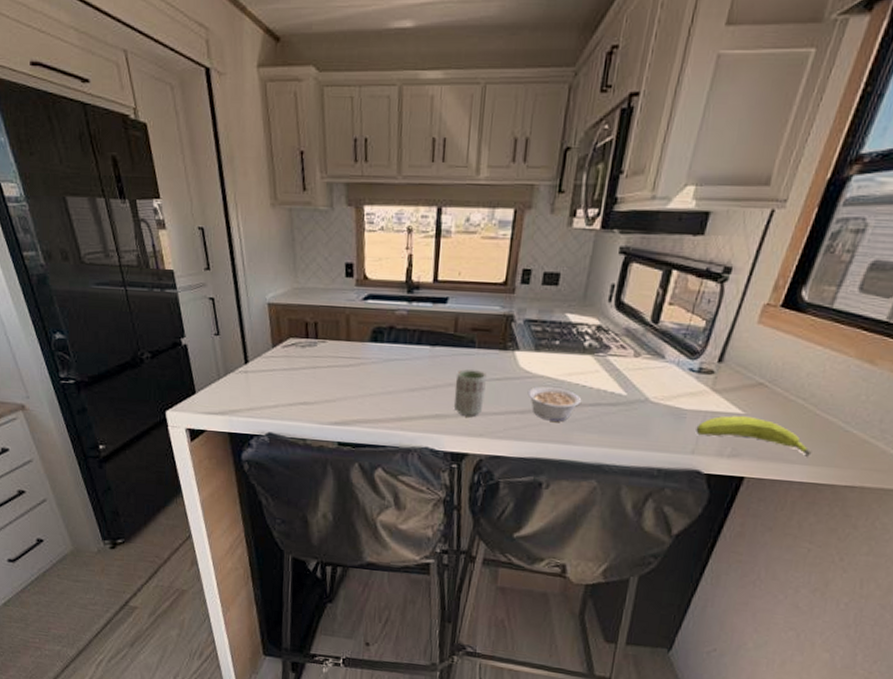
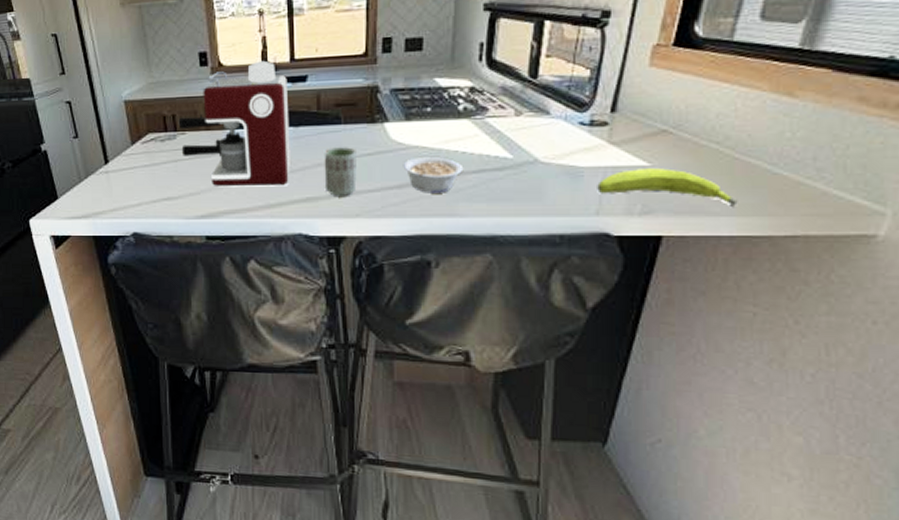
coffee maker: none [319,278,429,402] -> present [178,60,290,187]

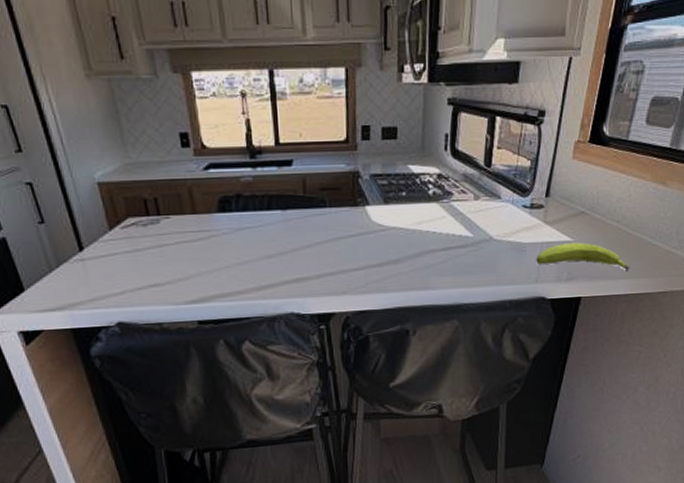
coffee maker: present [178,60,290,187] -> none [160,143,280,272]
cup: present [324,147,357,196] -> none [312,229,343,276]
legume: present [403,156,462,193] -> none [383,236,433,270]

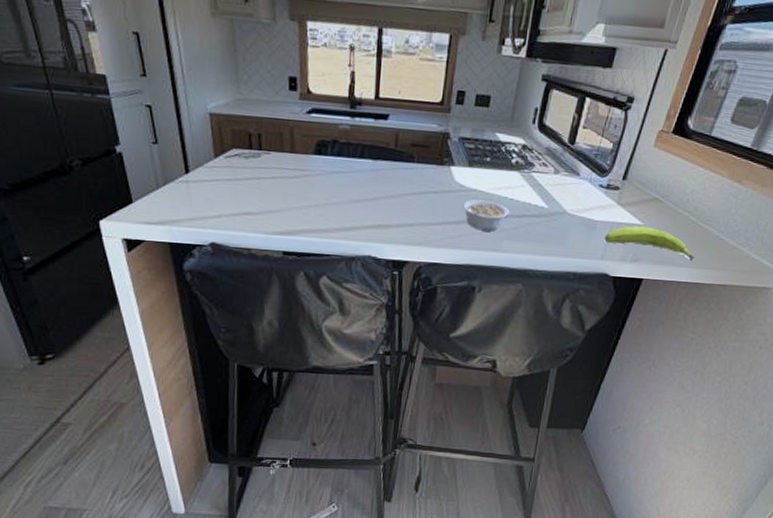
legume: none [383,236,433,270] -> present [462,198,509,232]

